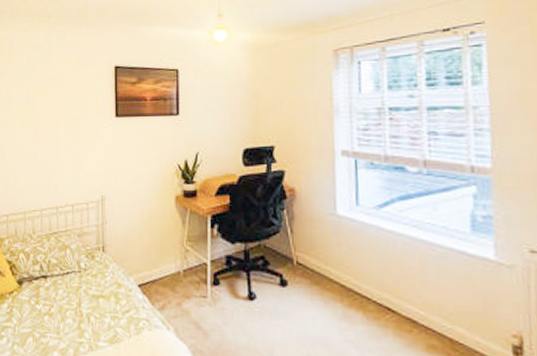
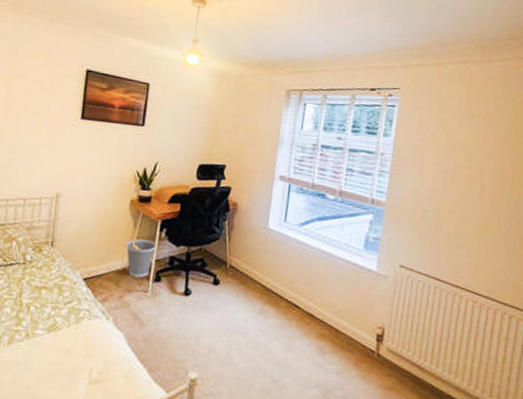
wastebasket: none [177,237,210,282] -> present [126,238,157,278]

